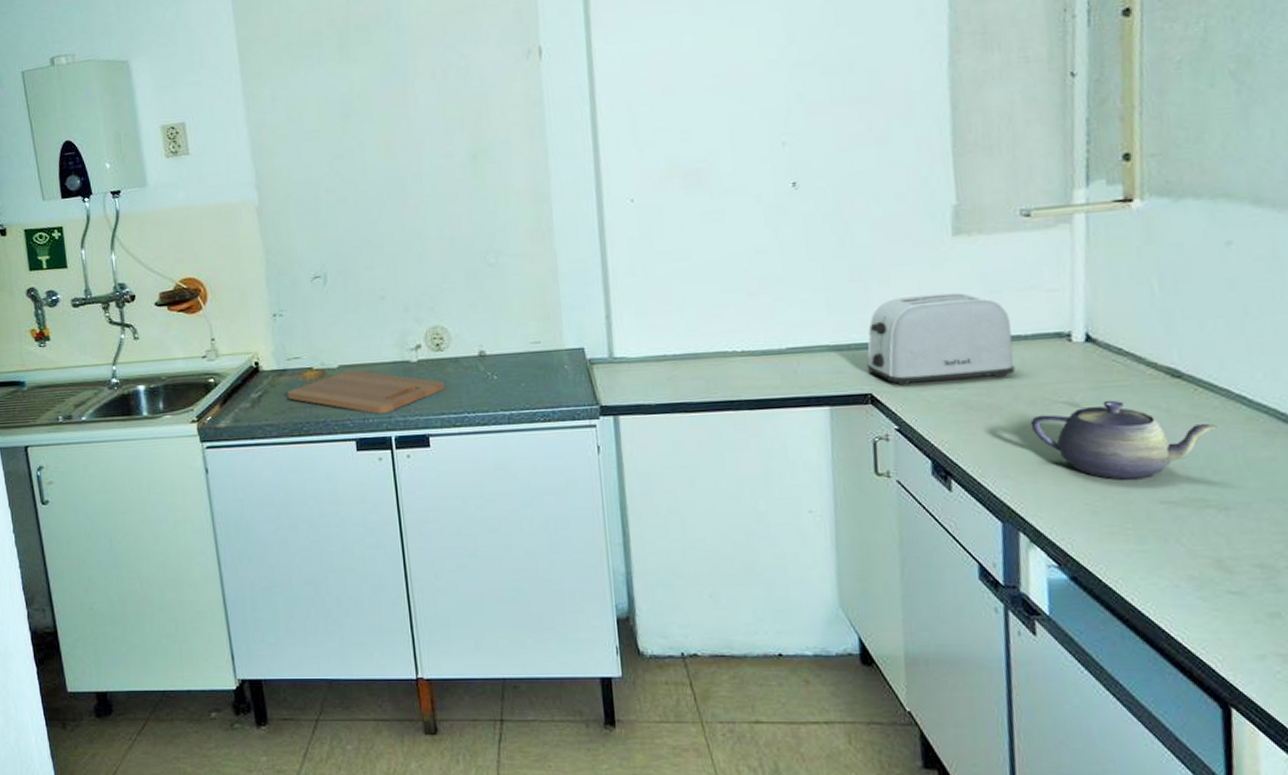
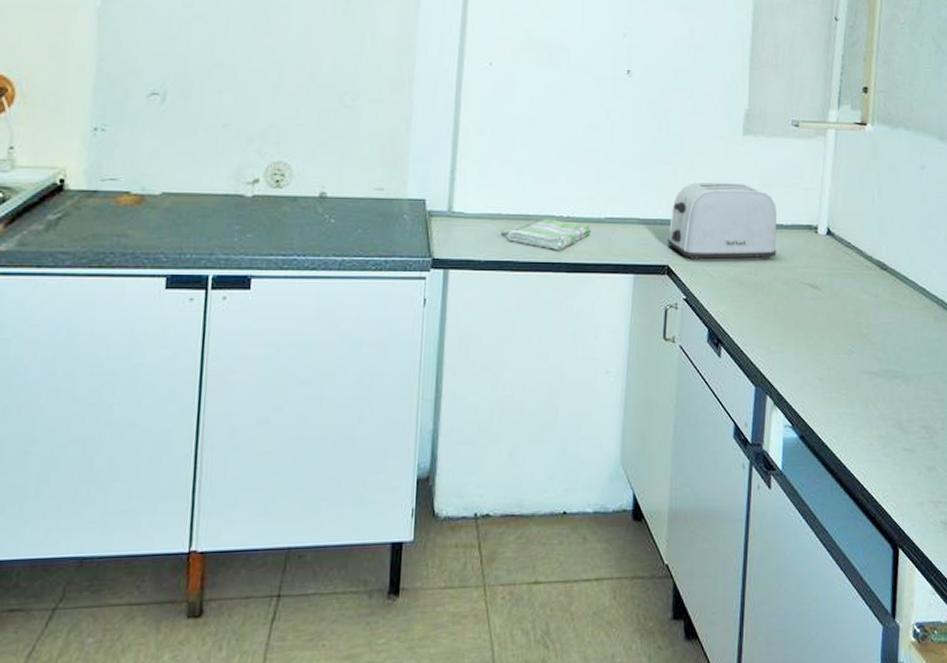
cutting board: present [287,370,445,414] -> none [93,200,278,250]
dish towel: none [676,355,773,387] -> present [507,219,592,250]
teapot: present [1030,400,1219,480] -> none [783,284,907,352]

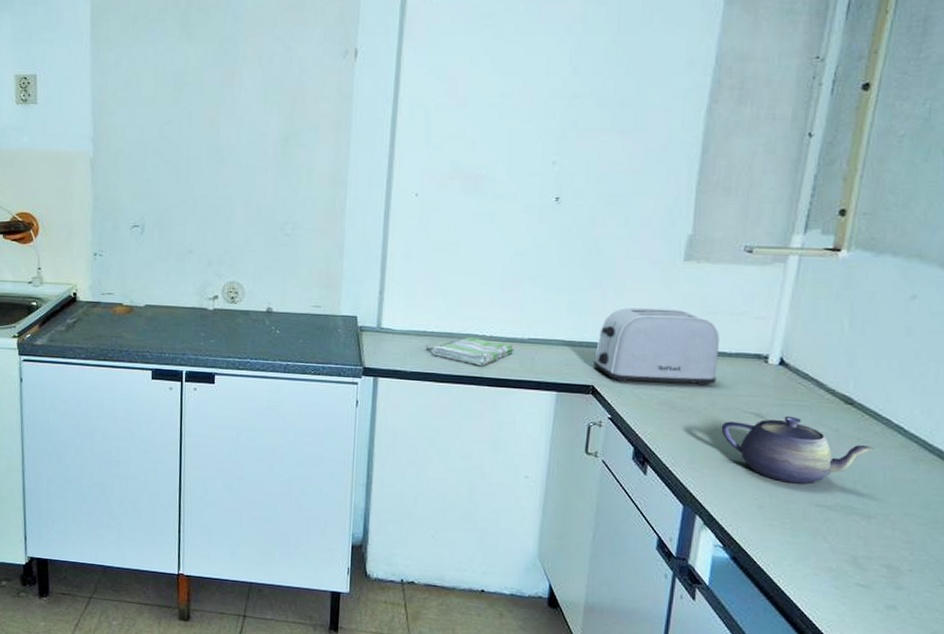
teapot: none [783,284,907,352] -> present [721,415,876,485]

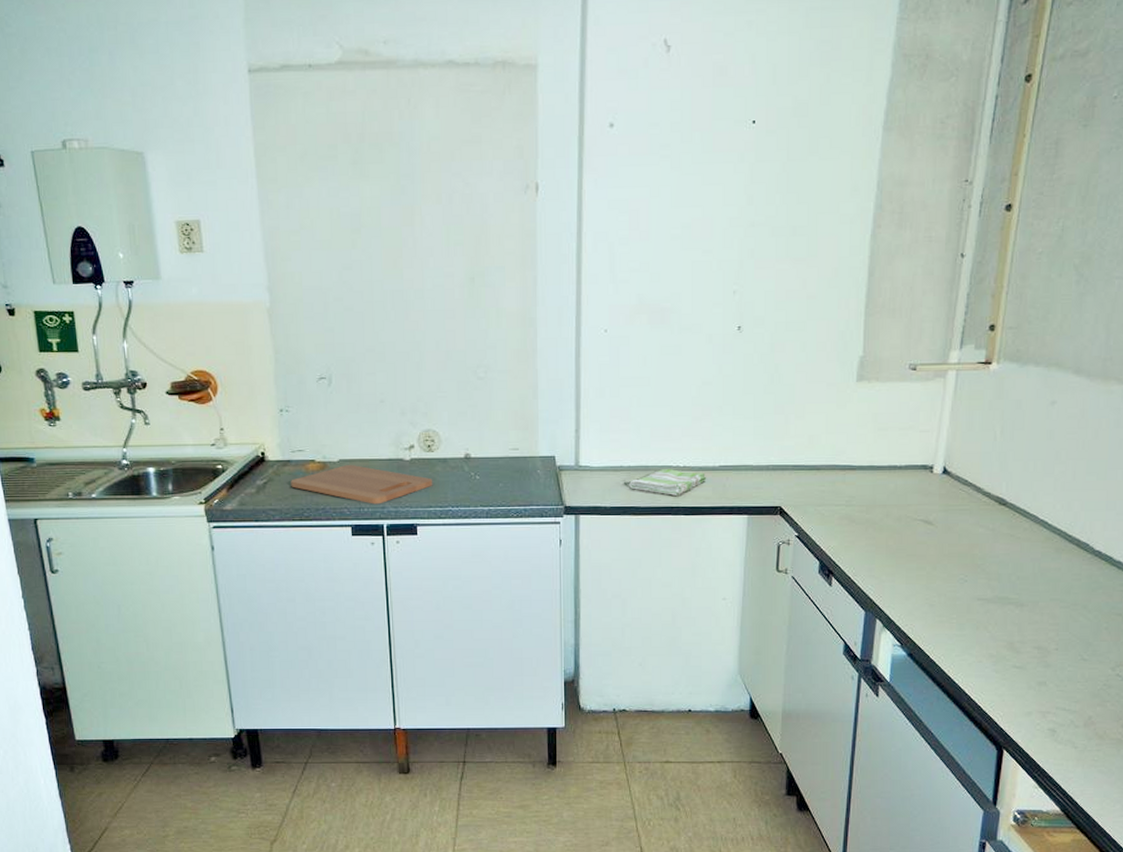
cutting board: none [98,310,234,351] -> present [291,465,433,504]
toaster: present [593,306,719,386] -> none [780,427,890,502]
teapot: present [721,415,876,485] -> none [895,520,1026,581]

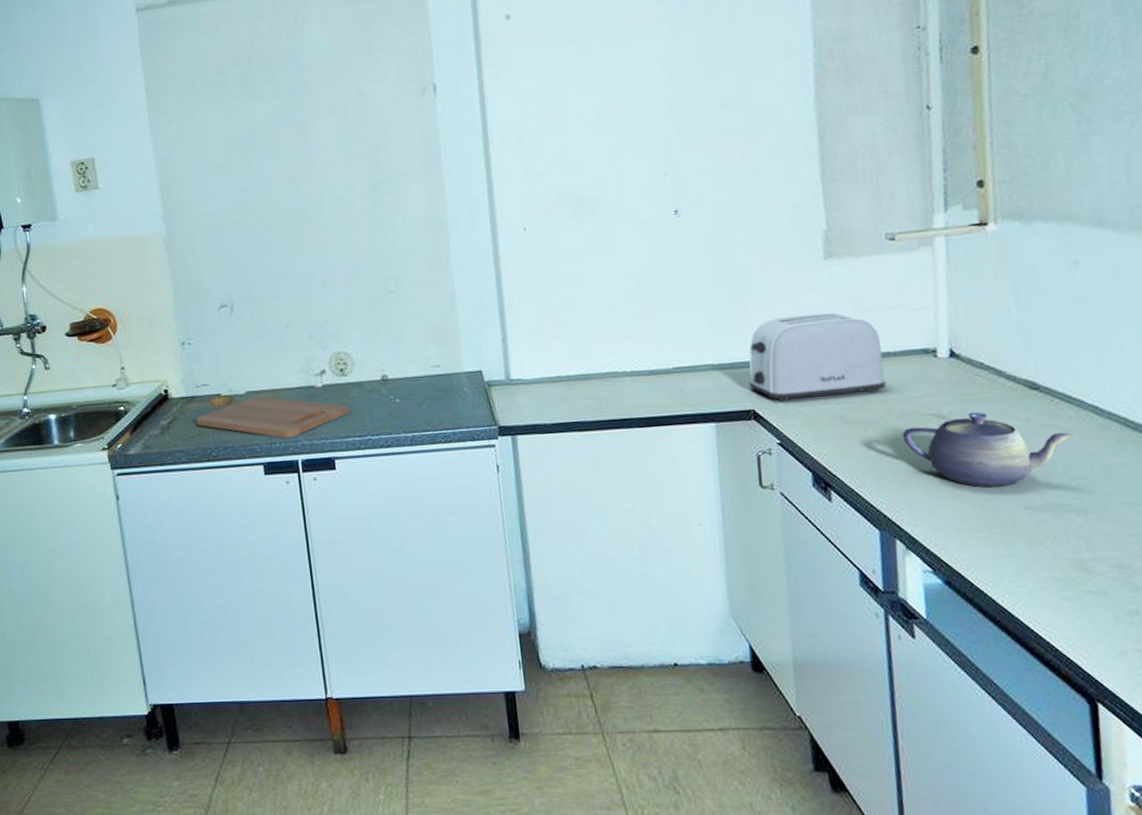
dish towel: present [629,469,707,496] -> none [570,375,661,406]
toaster: none [780,427,890,502] -> present [749,311,887,403]
teapot: none [895,520,1026,581] -> present [902,411,1074,488]

